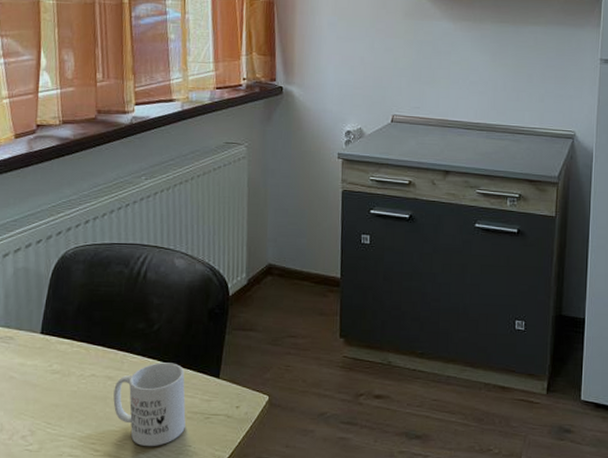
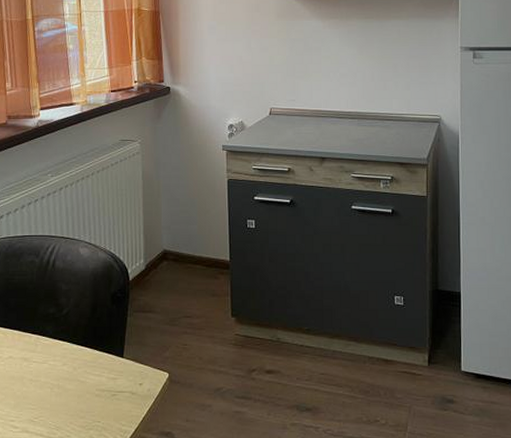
mug: present [113,362,186,447] -> none [29,344,94,423]

